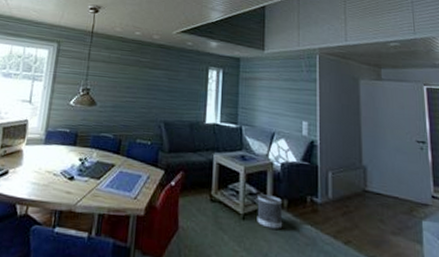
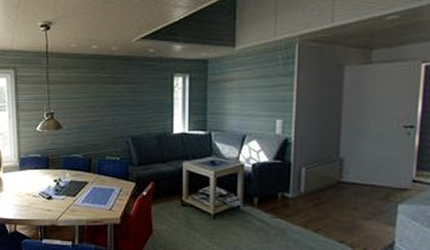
wastebasket: present [257,194,283,229] -> none [227,195,253,224]

